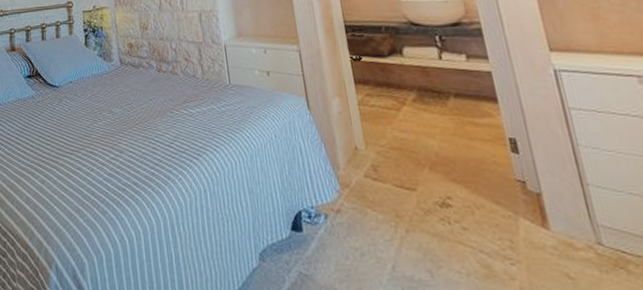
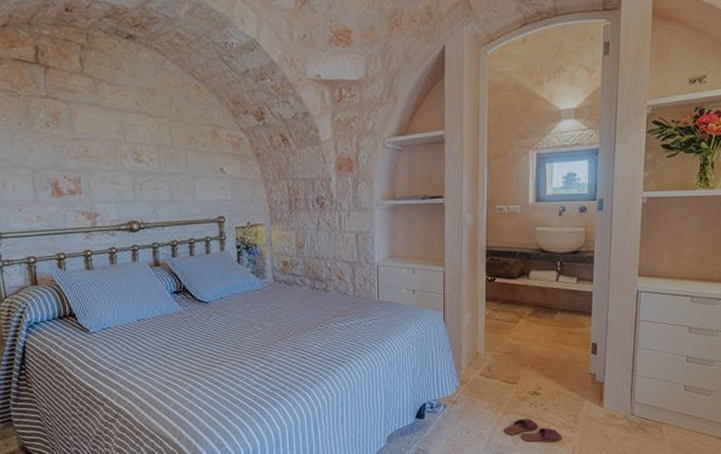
slippers: none [411,240,500,278] -> present [504,418,562,442]

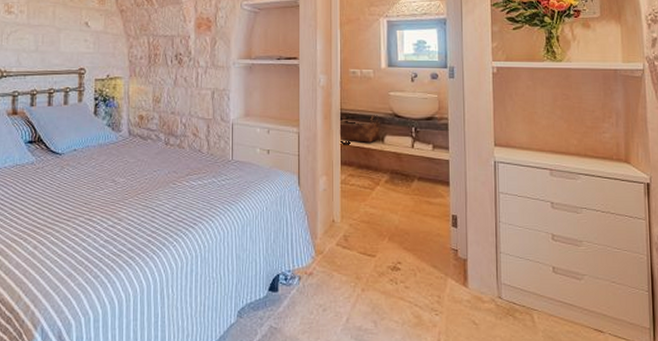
slippers: present [504,418,562,442] -> none [363,297,426,326]

